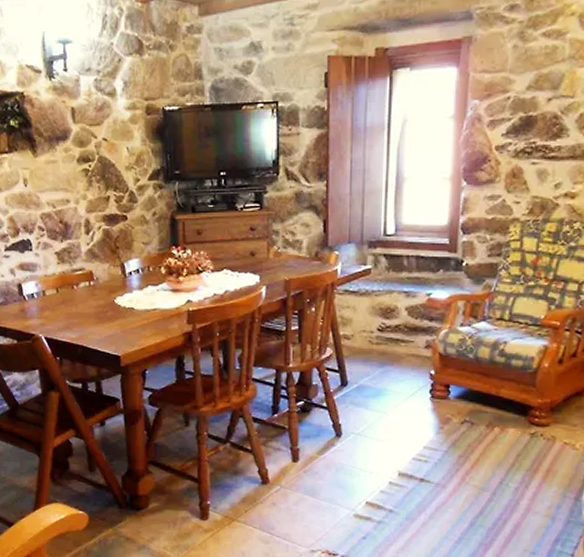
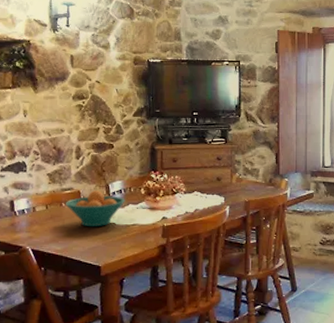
fruit bowl: none [77,271,144,313] -> present [66,190,125,227]

